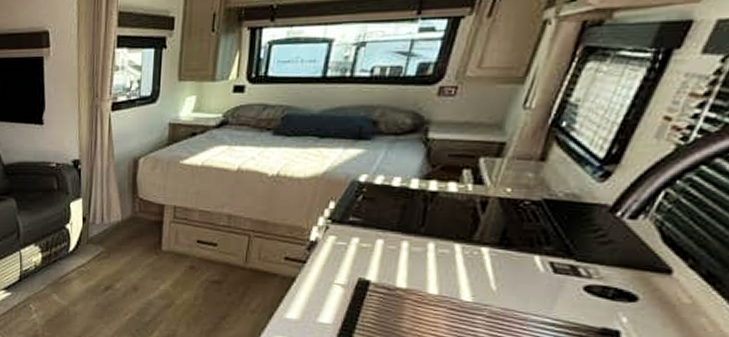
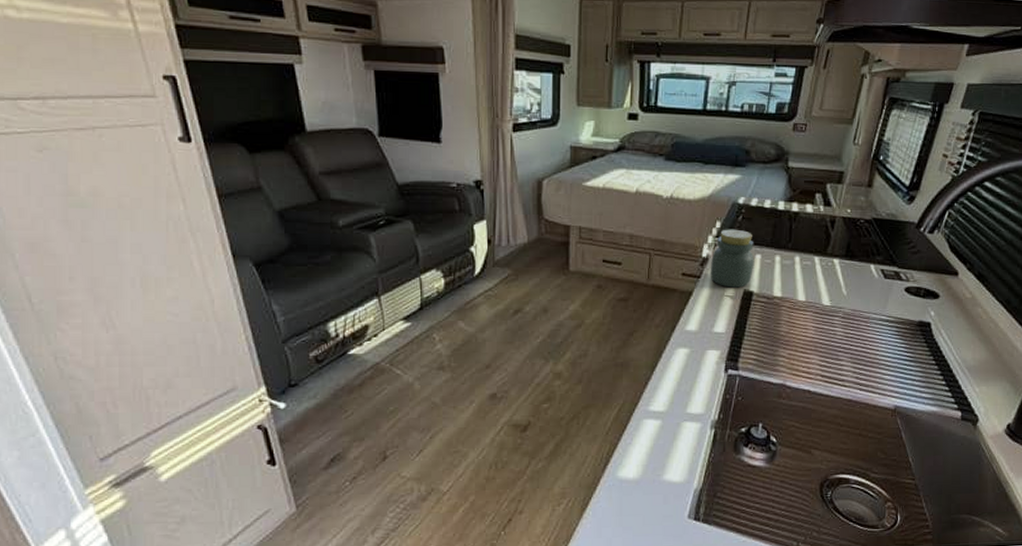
jar: none [318,210,375,276] -> present [710,229,753,288]

